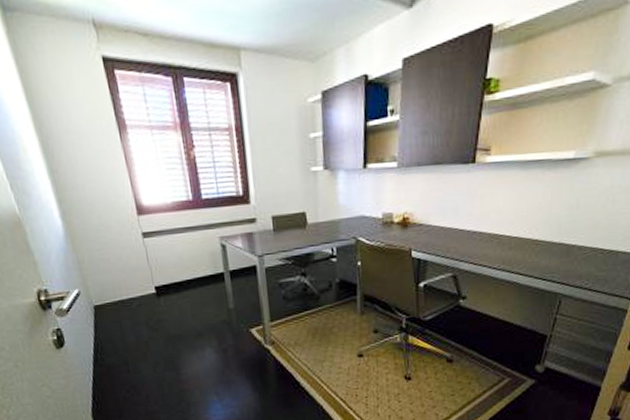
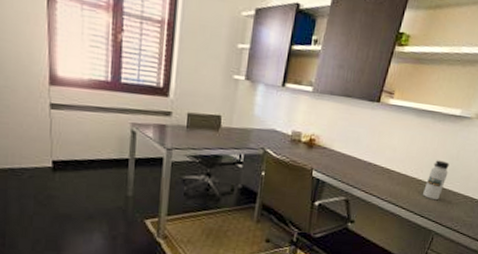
water bottle: none [542,213,569,259] -> present [423,160,450,201]

